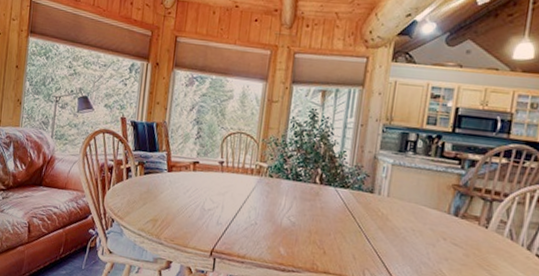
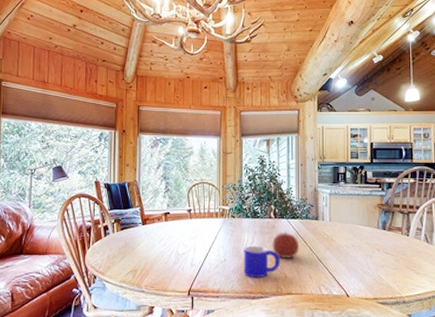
mug: none [275,212,321,250] -> present [243,246,281,277]
fruit: none [312,200,346,233] -> present [272,230,300,258]

